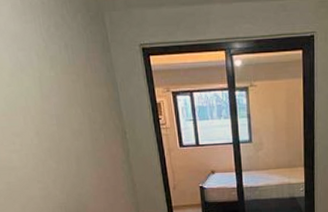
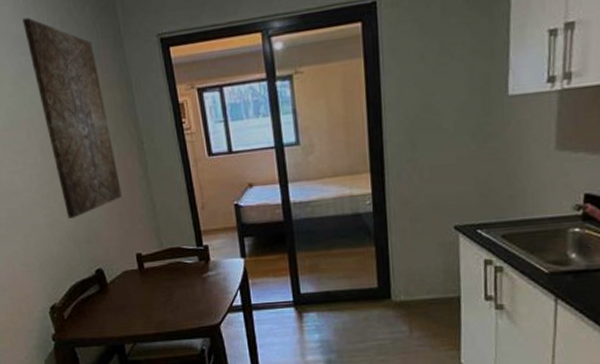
wall art: none [20,18,107,193] -> present [22,17,122,219]

